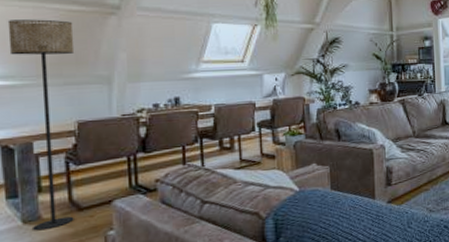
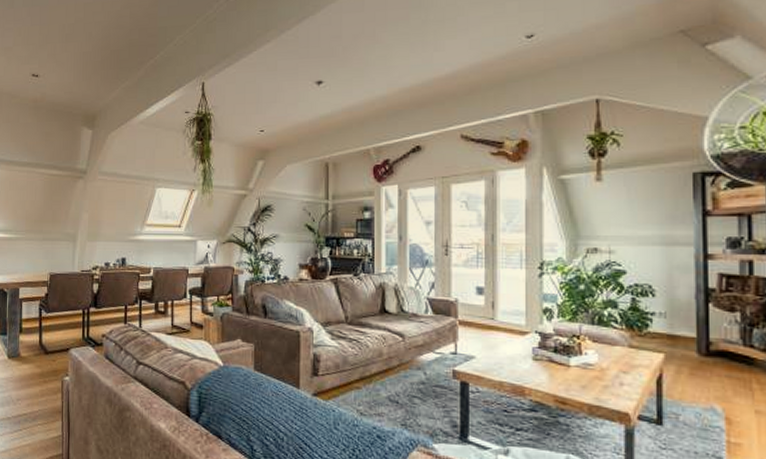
floor lamp: present [7,19,75,231] -> none [10,182,53,367]

